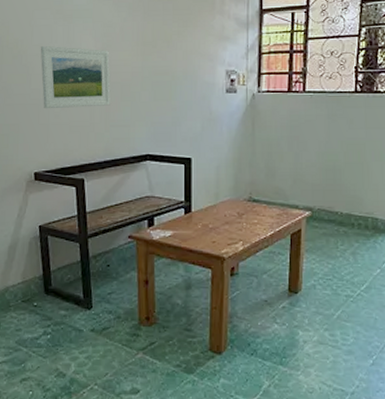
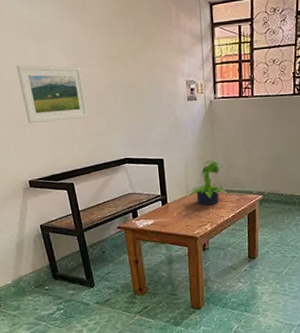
potted plant: none [216,164,268,218] -> present [187,160,229,205]

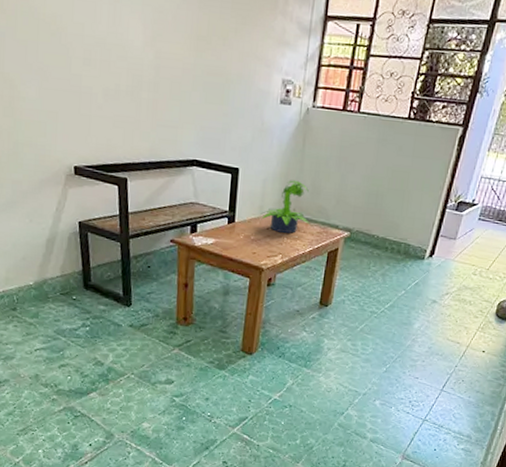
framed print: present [16,64,88,124] -> none [82,24,160,103]

